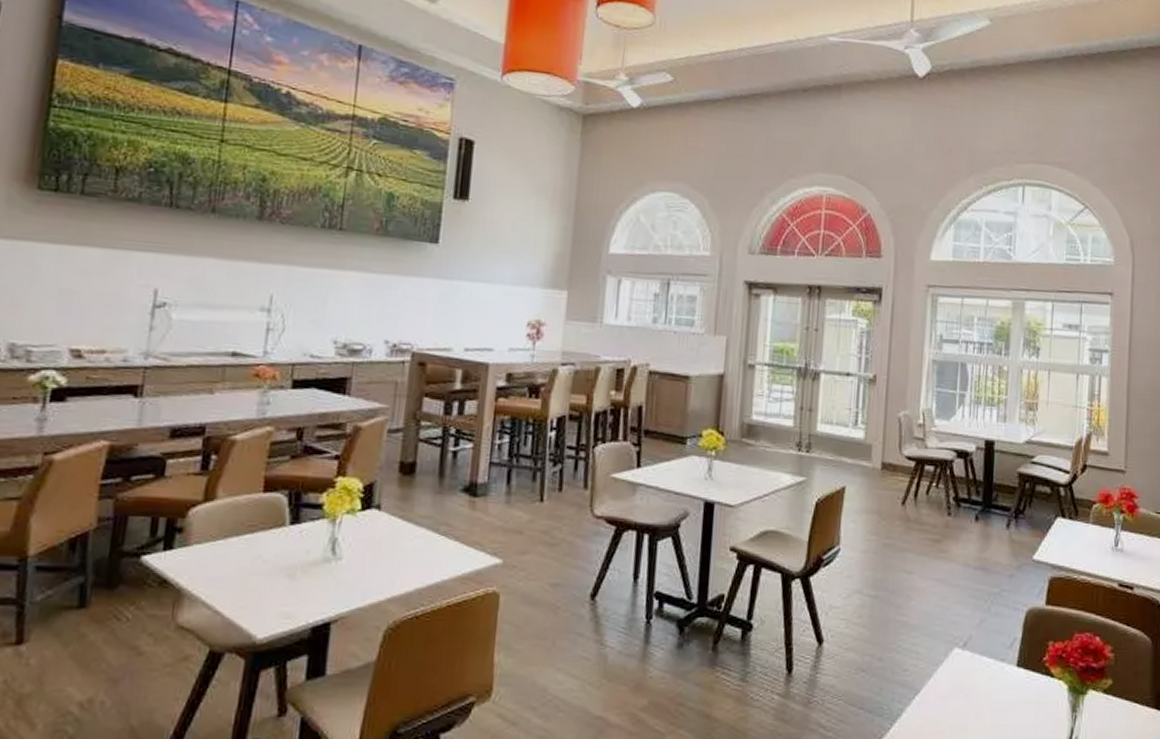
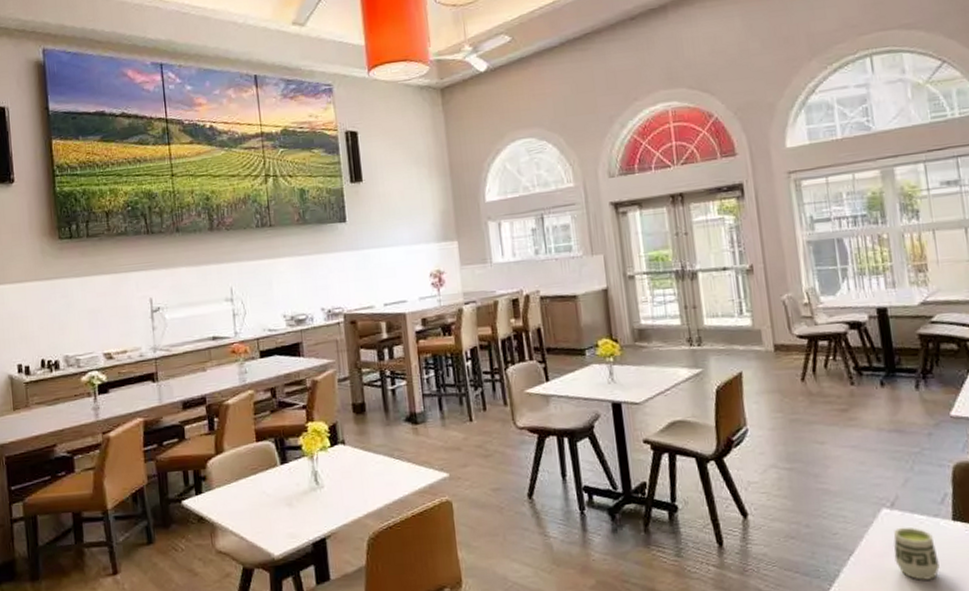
cup: none [957,669,998,726] -> present [893,527,940,580]

